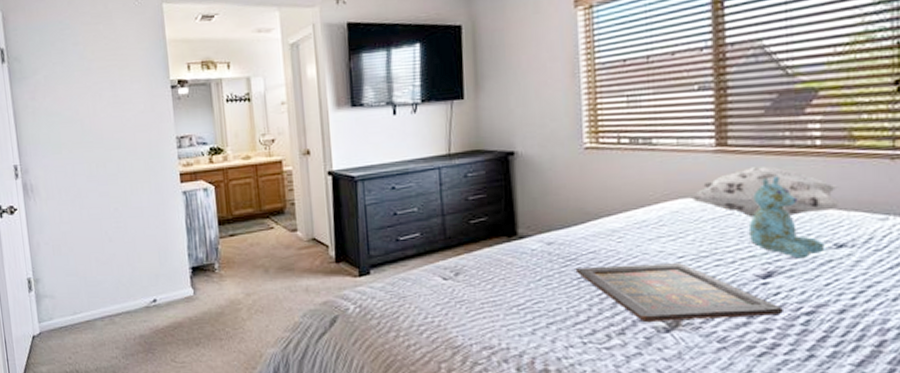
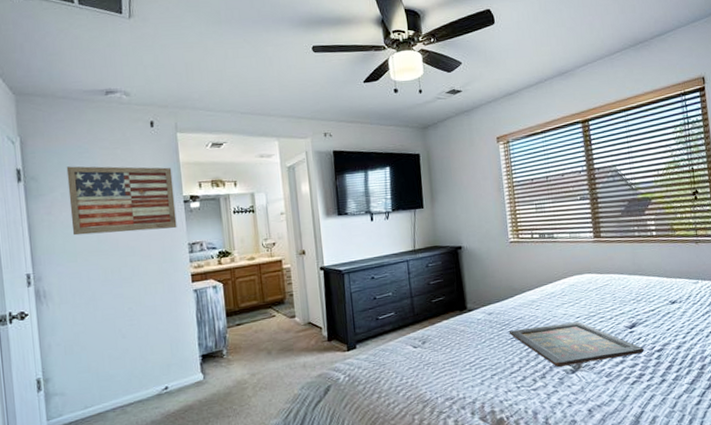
wall art: none [48,44,164,125] -> present [66,166,177,236]
decorative pillow: present [689,166,842,218] -> none [580,251,672,286]
stuffed bear: present [748,176,825,259] -> none [618,257,665,313]

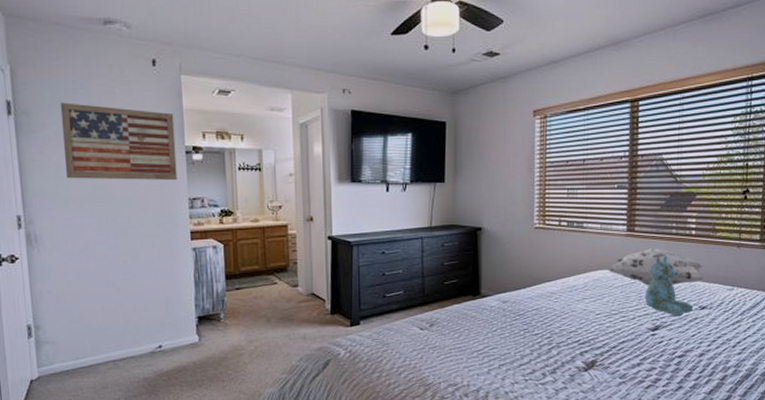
icon panel: present [509,321,644,367] -> none [522,319,664,364]
decorative pillow: none [580,251,672,286] -> present [606,248,706,286]
stuffed bear: none [618,257,665,313] -> present [645,256,694,317]

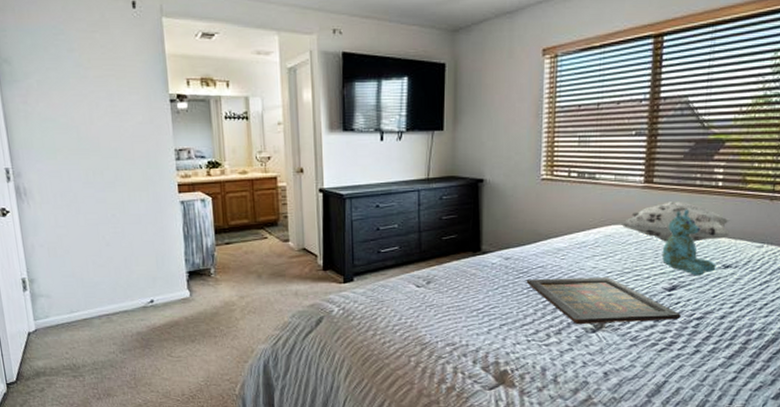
wall art: present [60,102,178,181] -> none [40,49,163,131]
icon panel: none [522,319,664,364] -> present [526,277,681,325]

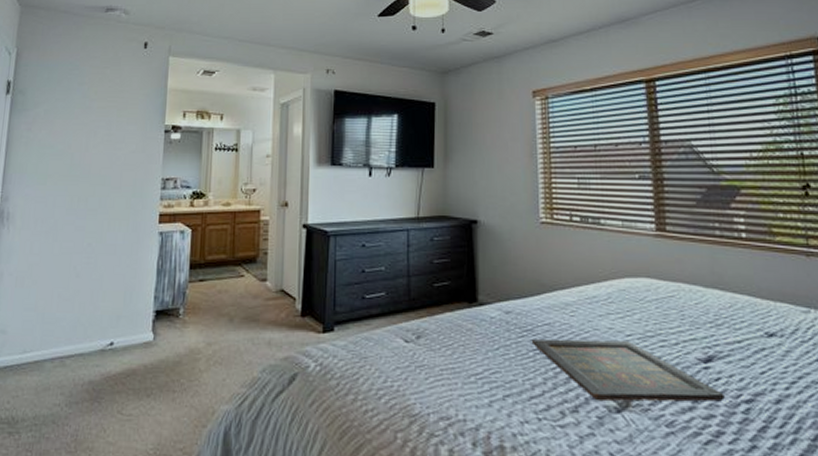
decorative pillow: present [620,201,732,242] -> none [634,253,769,302]
stuffed bear: present [661,210,716,276] -> none [688,263,758,345]

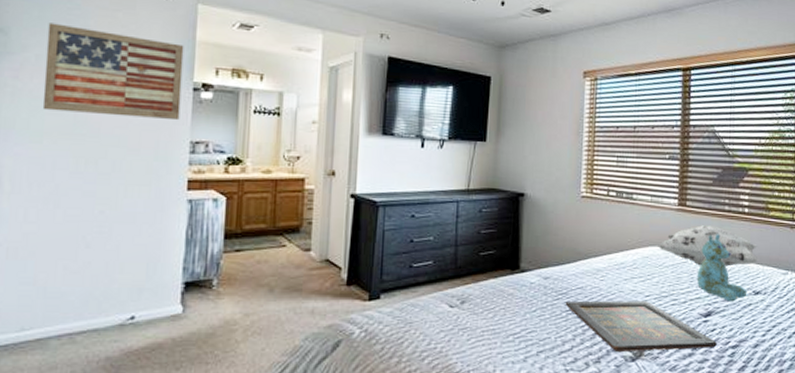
wall art: none [47,82,158,160] -> present [42,23,184,121]
decorative pillow: none [634,253,769,302] -> present [657,225,760,267]
stuffed bear: none [688,263,758,345] -> present [696,234,747,302]

